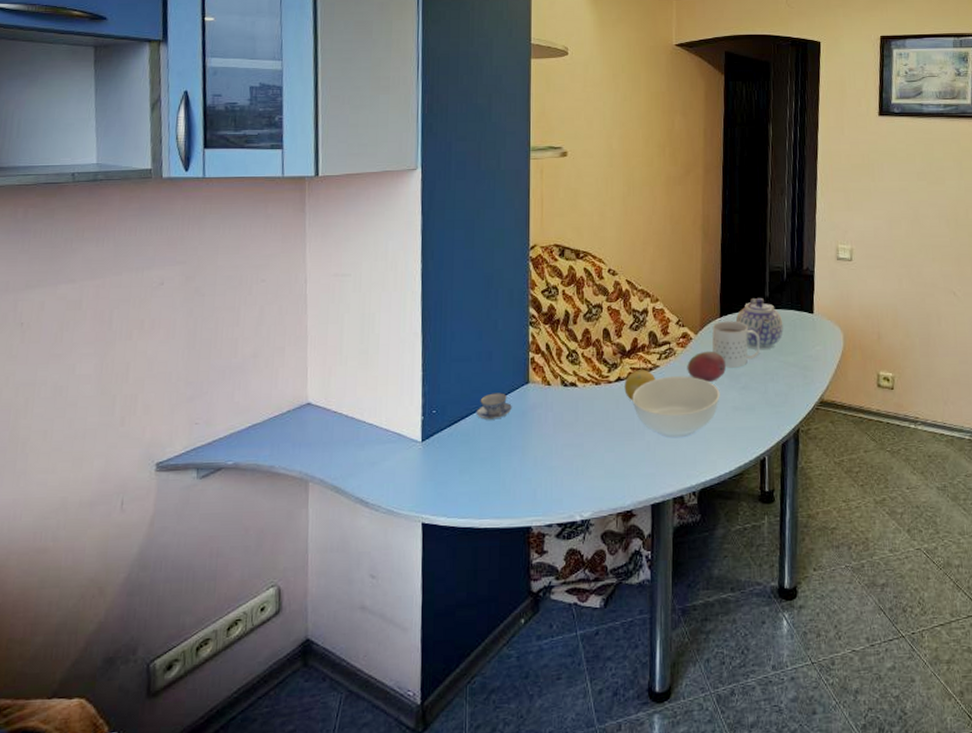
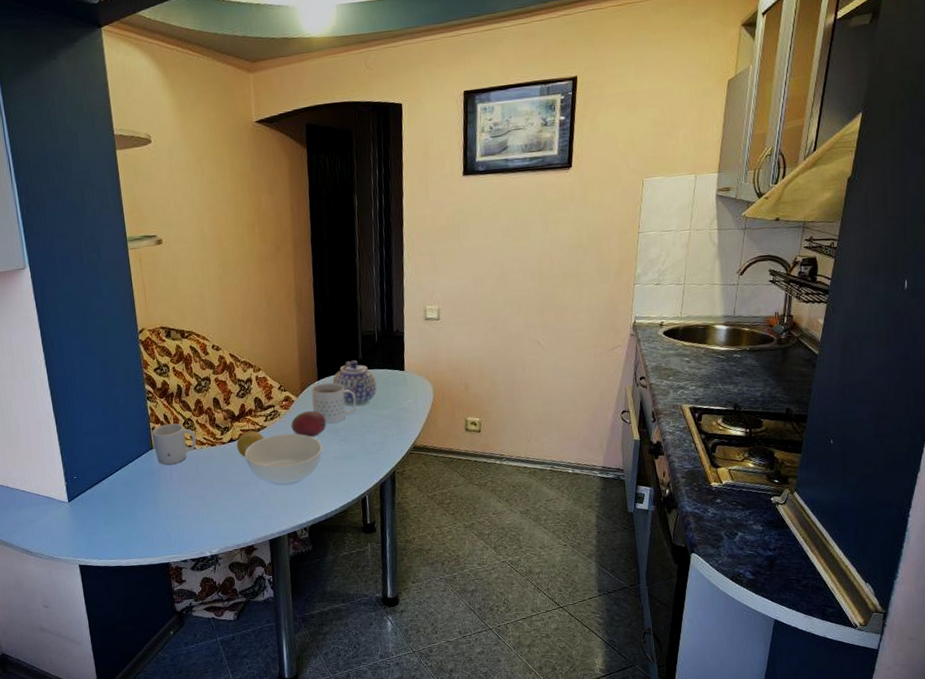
teacup: present [476,393,512,420] -> none [110,458,141,481]
mug: none [529,354,580,403] -> present [151,423,197,465]

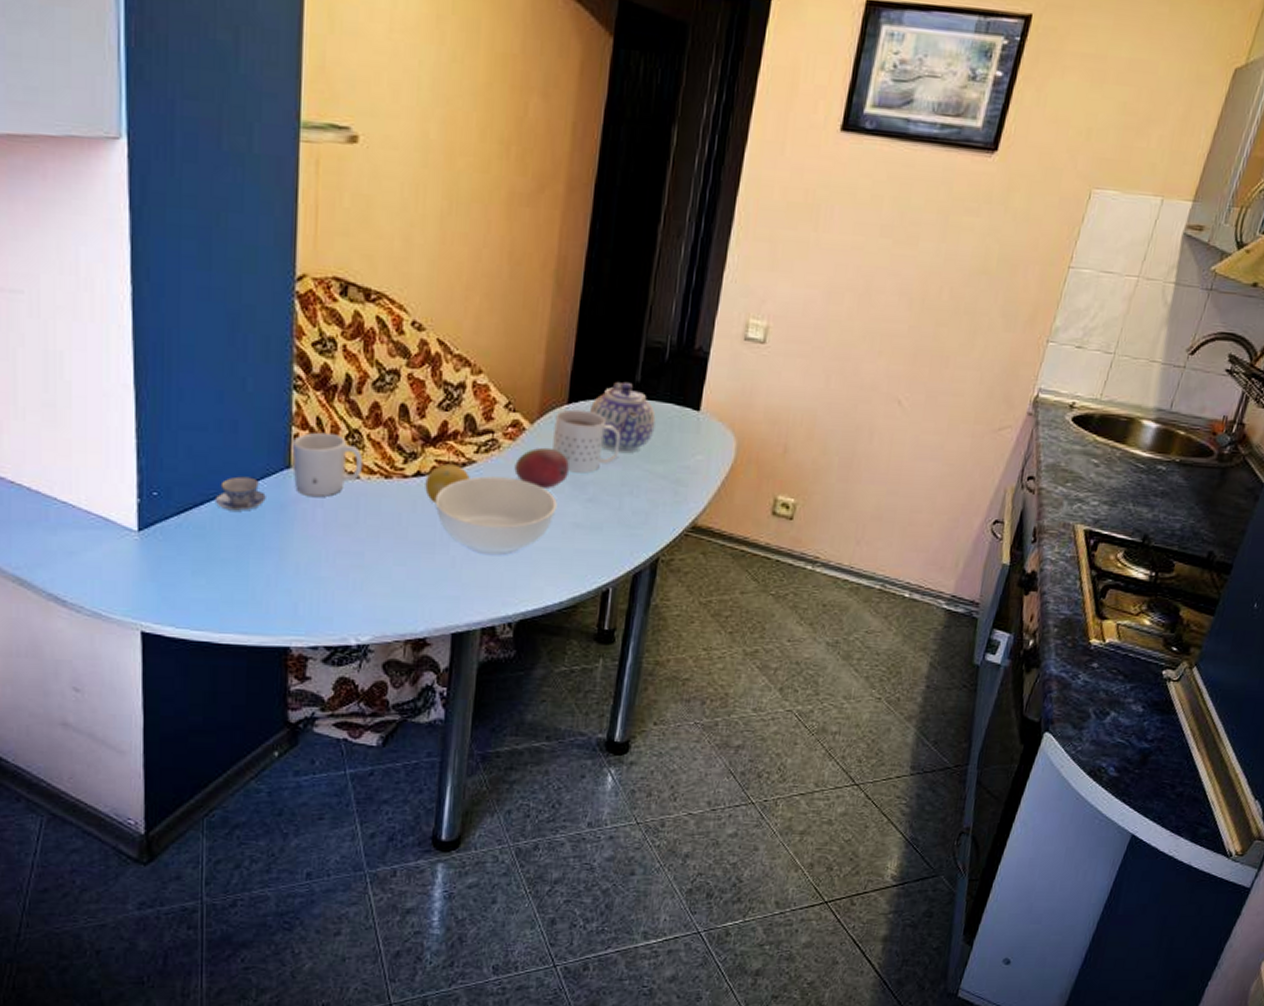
teacup: none [110,458,141,481] -> present [214,476,266,511]

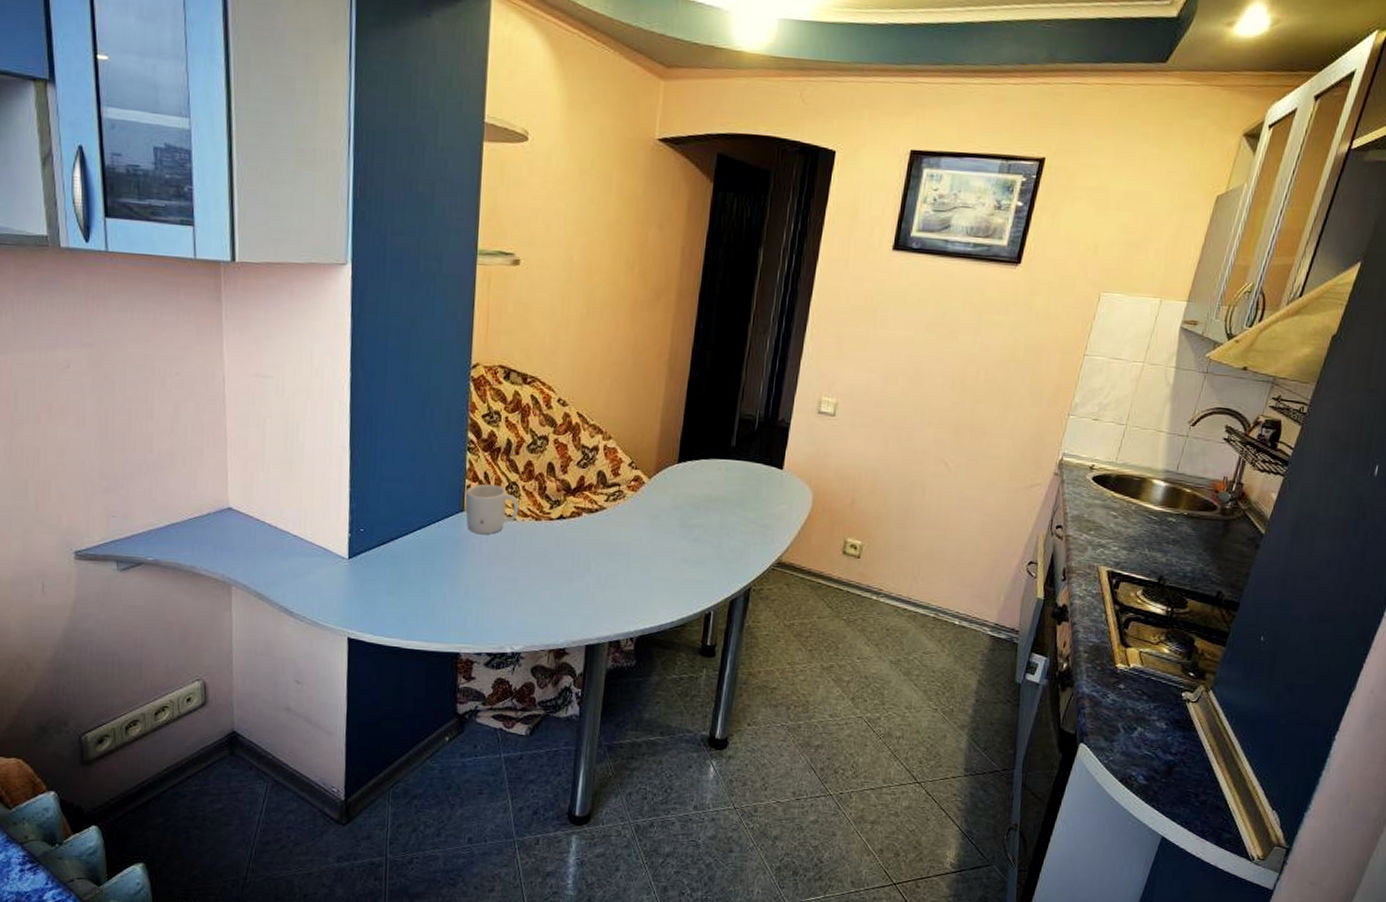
teacup: present [214,476,266,511] -> none [406,517,445,545]
fruit: present [425,464,470,504] -> none [566,509,601,541]
bowl: present [435,476,557,556] -> none [574,519,670,584]
fruit: present [514,447,569,488] -> none [636,497,679,530]
mug: present [552,409,622,474] -> none [666,467,720,519]
teapot: present [589,381,656,454] -> none [694,446,748,503]

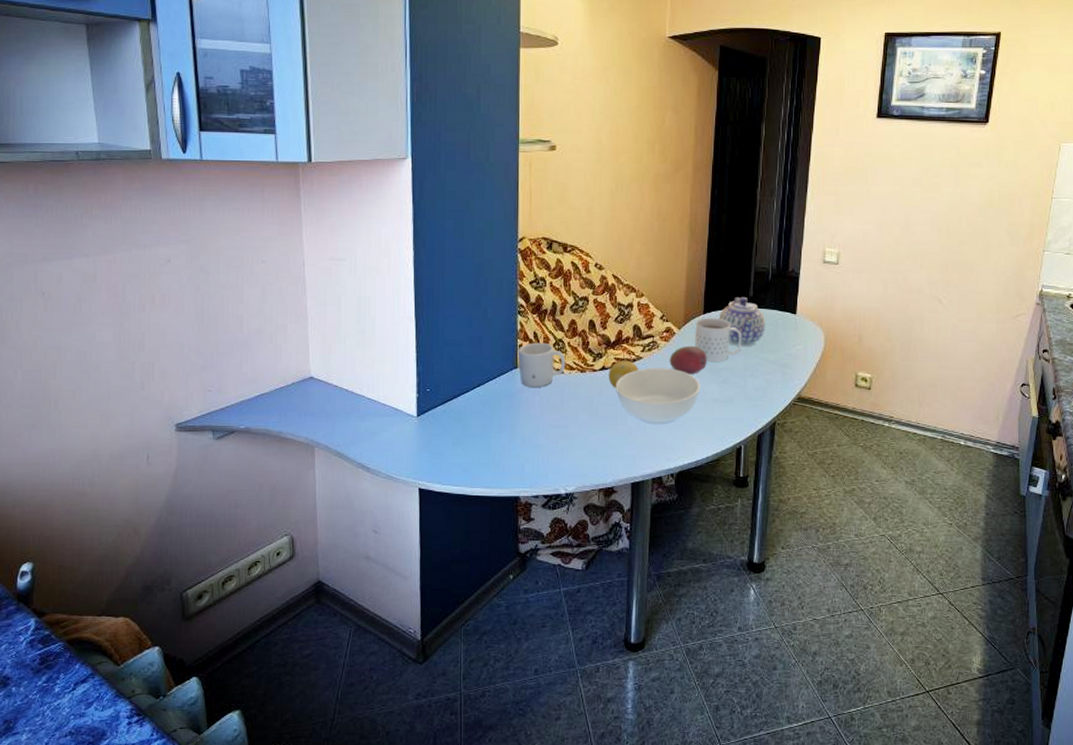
fruit: none [566,509,601,541] -> present [608,360,639,389]
bowl: none [574,519,670,584] -> present [616,368,700,425]
fruit: none [636,497,679,530] -> present [669,345,707,374]
mug: none [666,467,720,519] -> present [695,318,742,363]
teapot: none [694,446,748,503] -> present [718,296,766,347]

